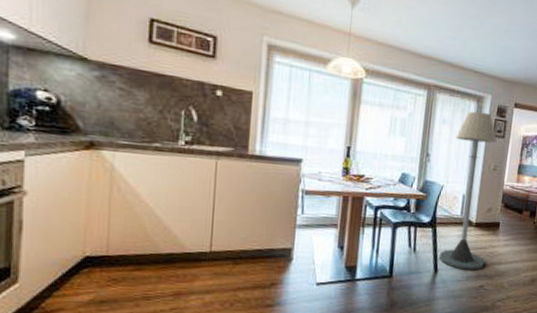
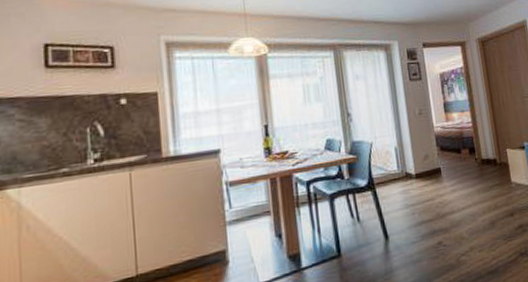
floor lamp: present [440,111,497,270] -> none [372,59,437,230]

